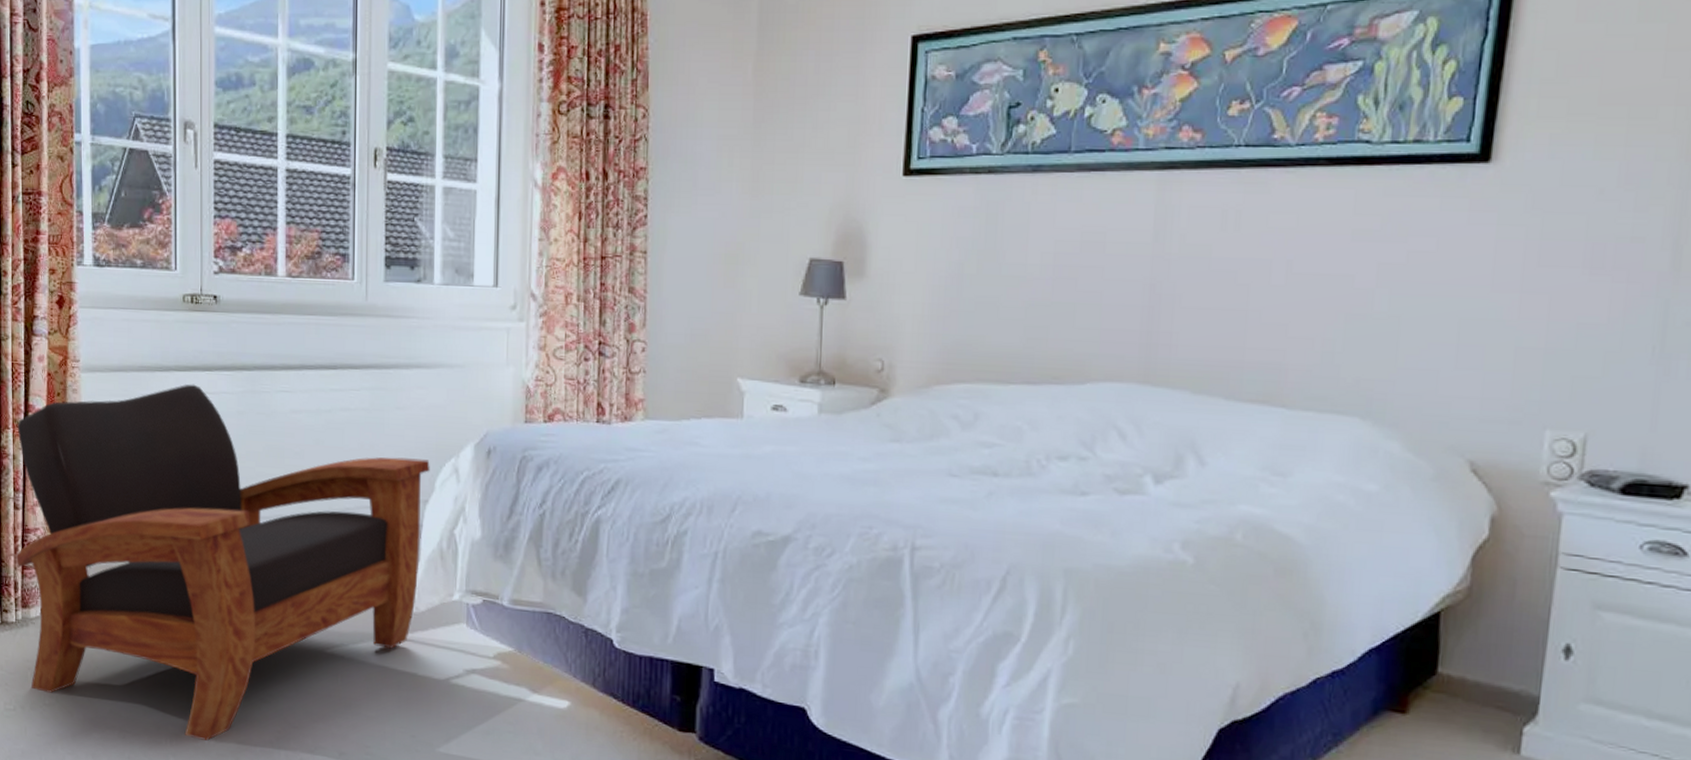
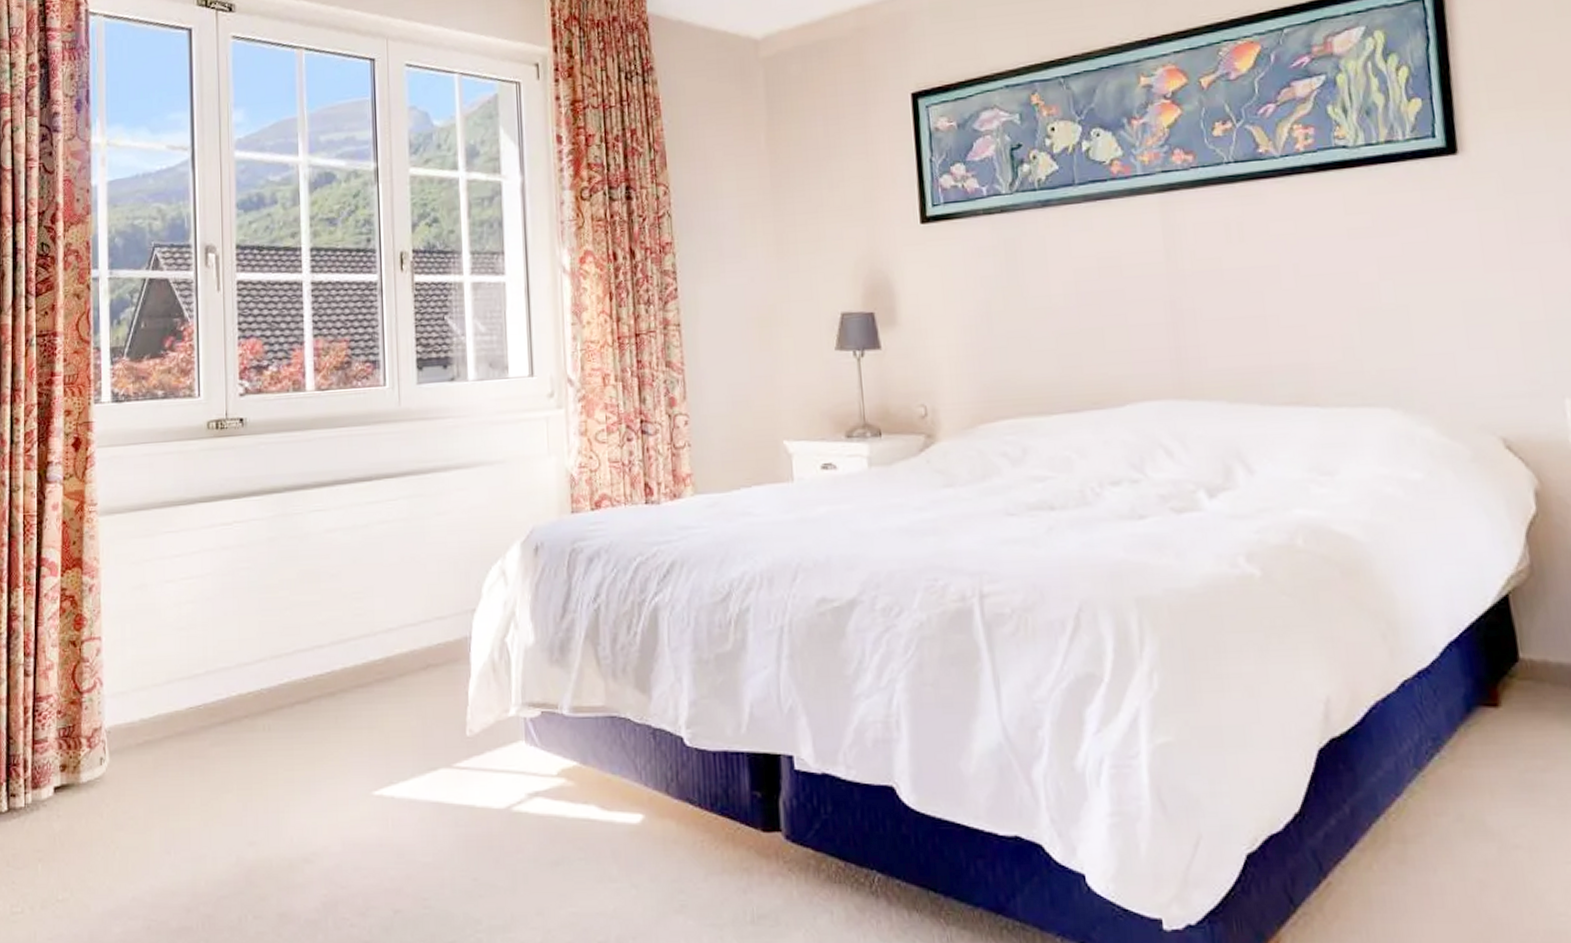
armchair: present [16,384,430,741] -> none [25,514,476,918]

